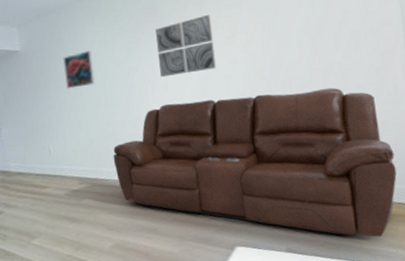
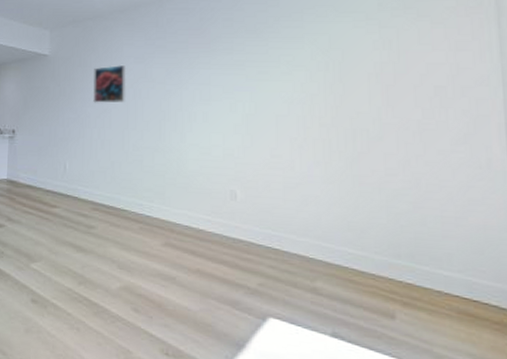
sofa: present [113,87,397,237] -> none [135,136,484,342]
wall art: present [154,14,216,78] -> none [199,44,266,107]

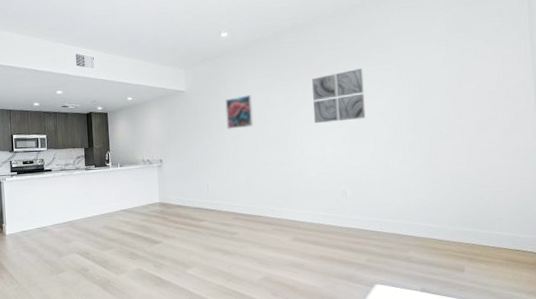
wall art: none [199,44,266,107] -> present [311,68,366,124]

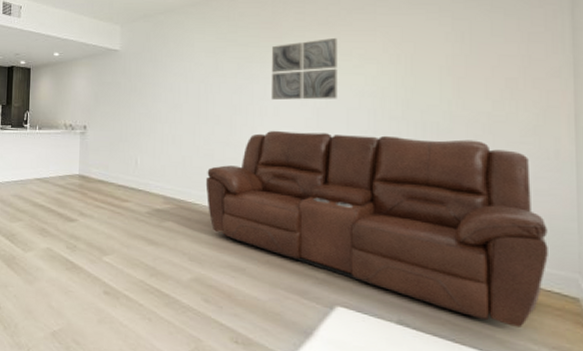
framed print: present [225,95,254,129] -> none [164,60,198,98]
sofa: none [266,142,523,281] -> present [205,130,548,328]

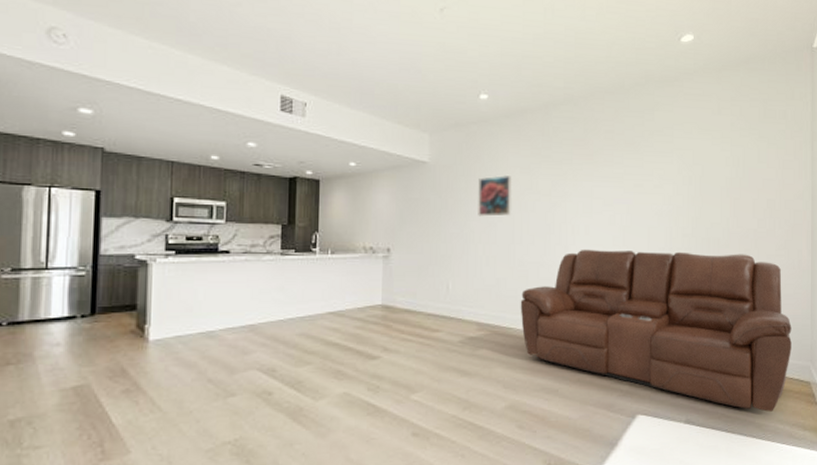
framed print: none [164,60,198,98] -> present [478,175,513,217]
wall art: present [271,37,337,101] -> none [583,157,641,219]

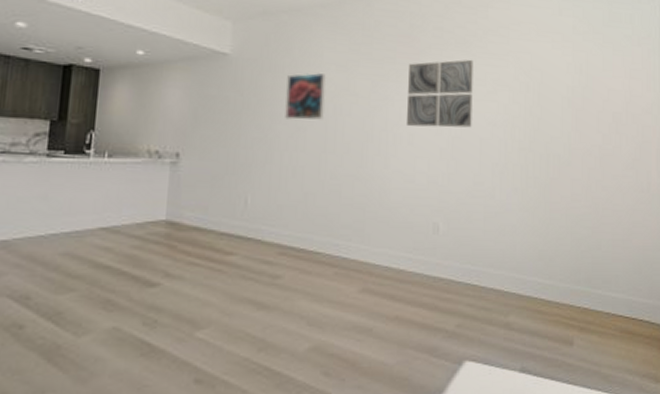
sofa: present [520,249,792,412] -> none [330,161,641,360]
wall art: none [583,157,641,219] -> present [406,59,473,128]

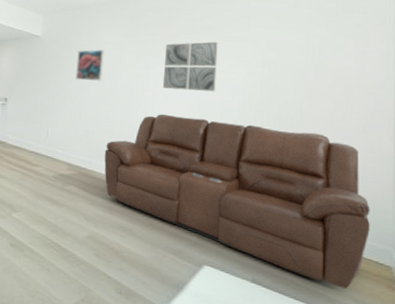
sofa: none [330,161,641,360] -> present [104,113,370,289]

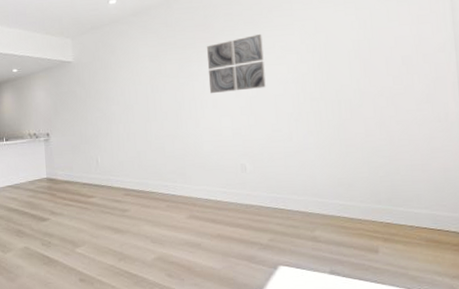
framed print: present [75,49,105,81] -> none [115,64,146,101]
sofa: present [104,113,370,289] -> none [159,111,445,264]

